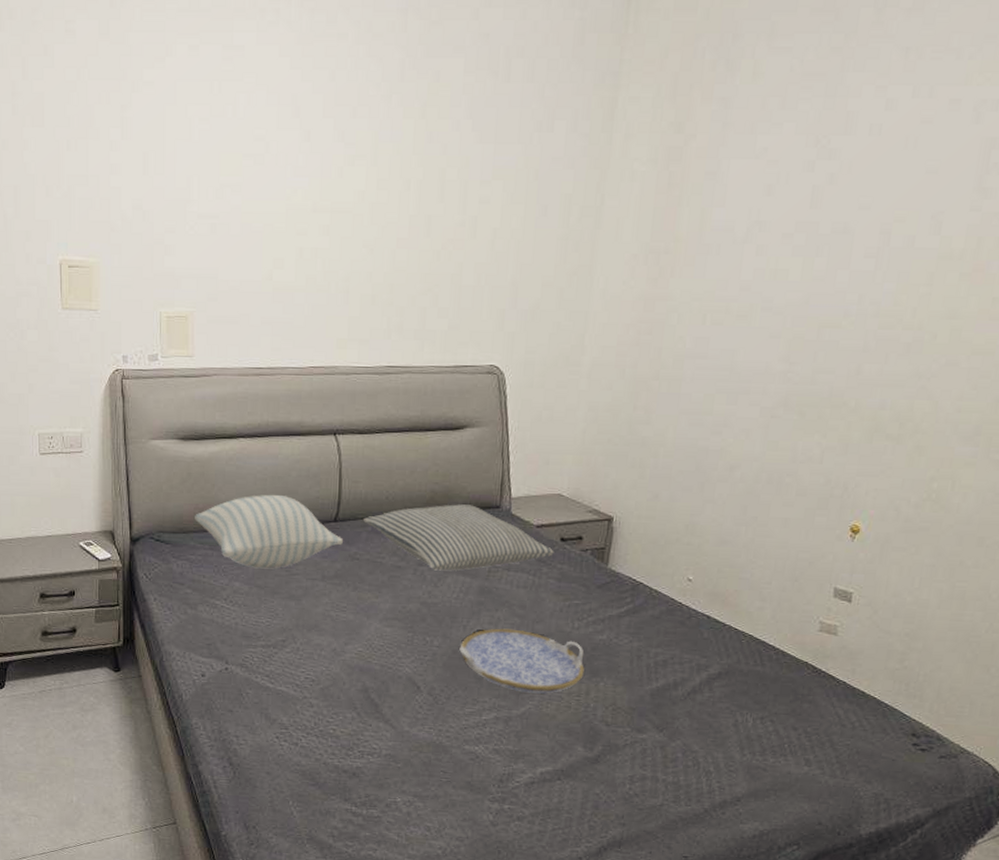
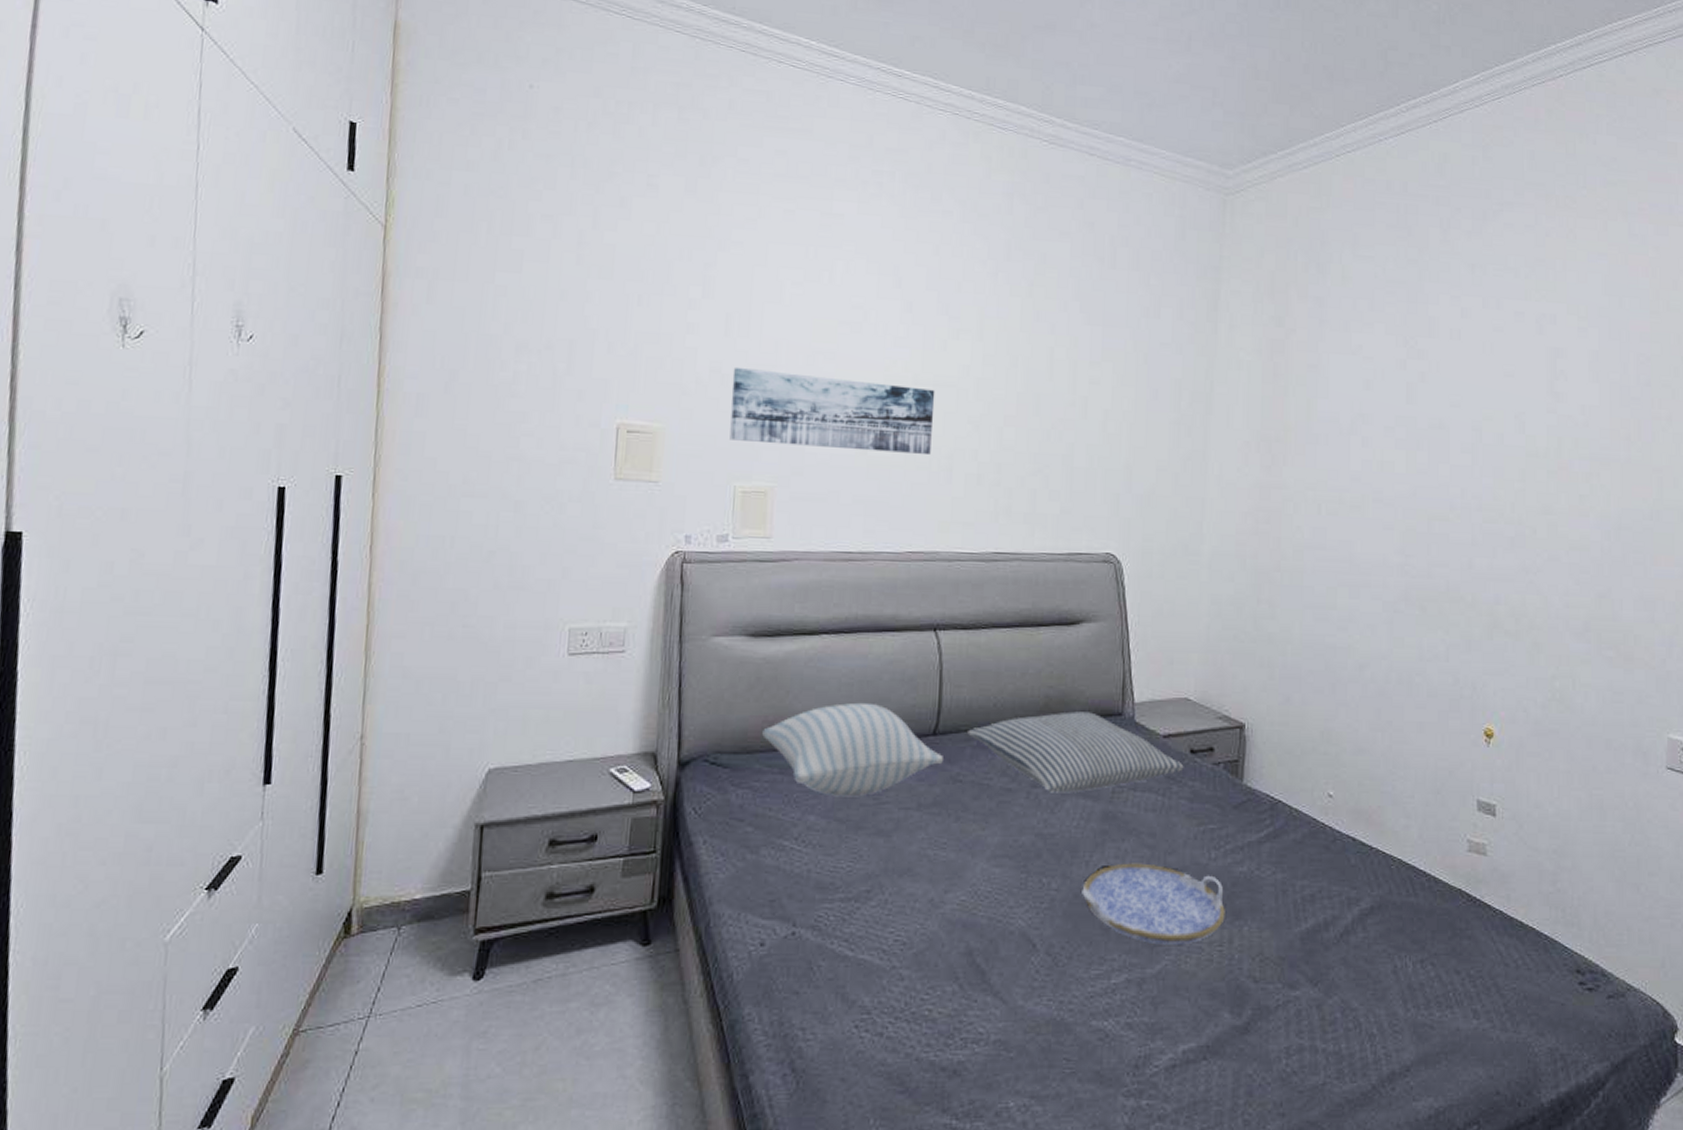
wall art: none [152,203,333,278] -> present [729,366,935,454]

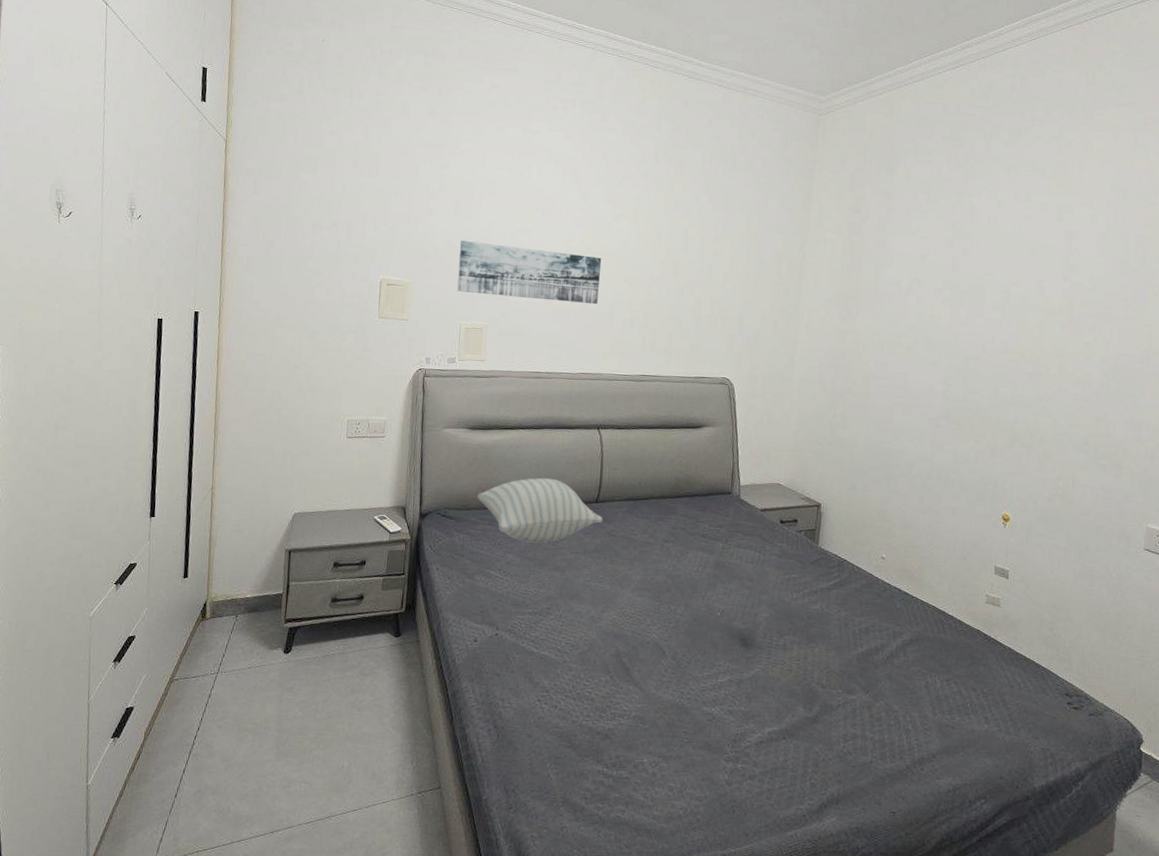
pillow: present [968,711,1184,793] -> none [620,490,775,547]
serving tray: present [1082,863,1225,945] -> none [699,598,802,658]

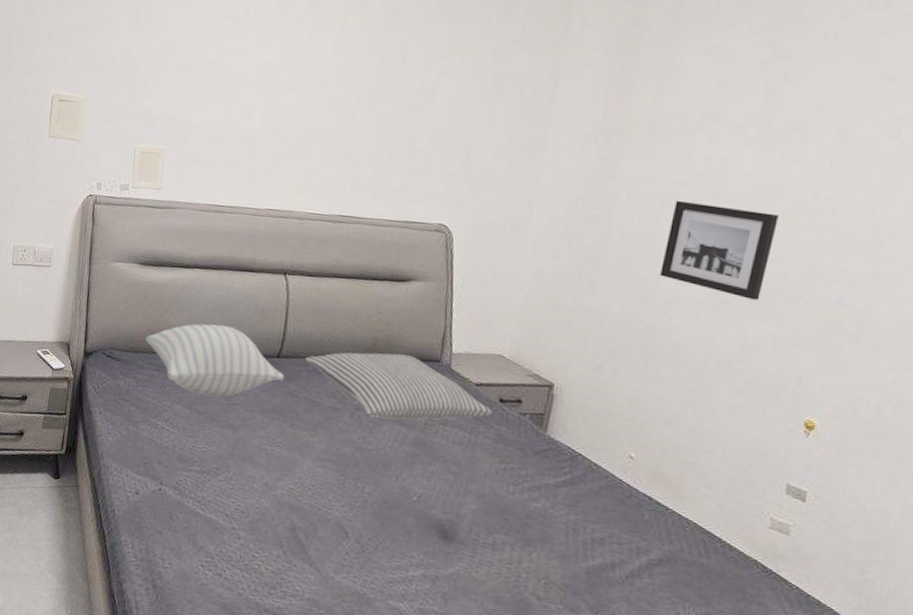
wall art: present [457,240,602,304] -> none [133,52,300,130]
pillow: none [620,490,775,547] -> present [305,352,493,420]
wall art: none [892,348,970,423] -> present [660,200,779,300]

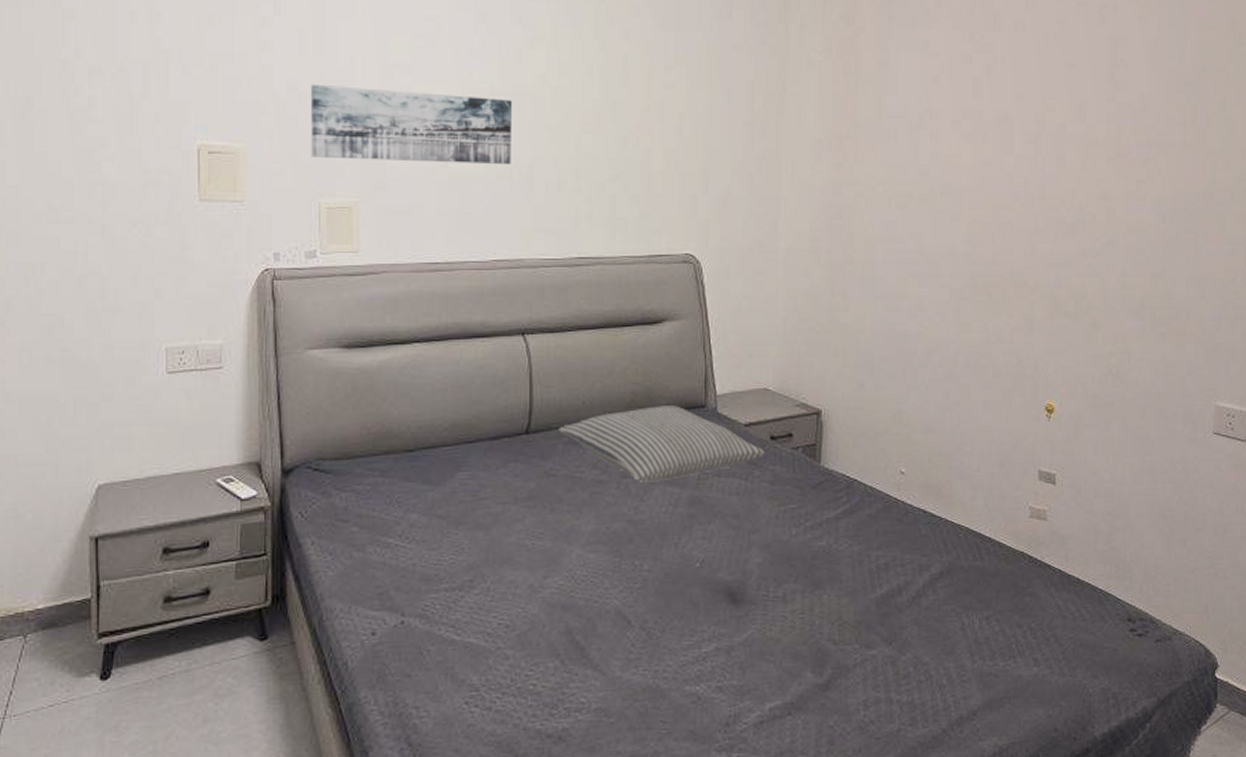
wall art: none [133,52,300,130] -> present [310,83,513,164]
pillow: present [146,324,285,397] -> none [362,406,538,495]
wall art: present [660,200,779,300] -> none [905,201,999,293]

